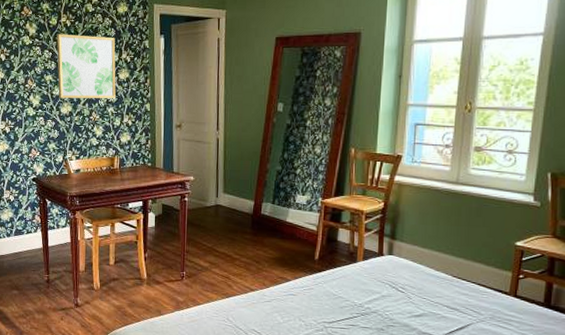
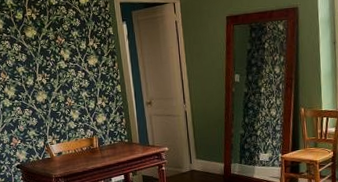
wall art: present [56,34,116,99] -> none [24,27,87,88]

